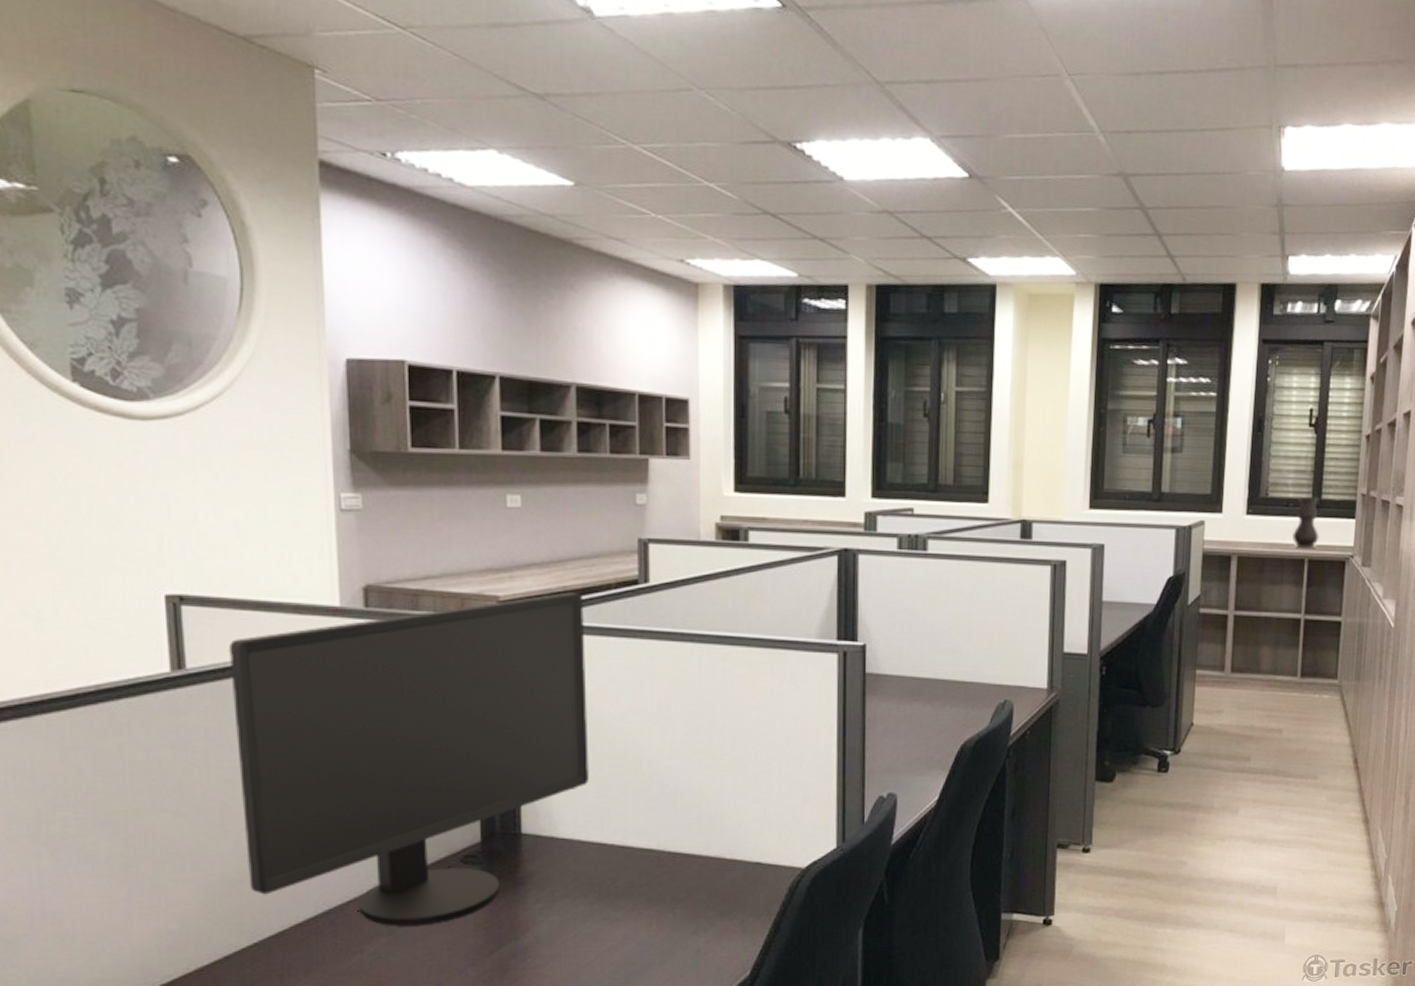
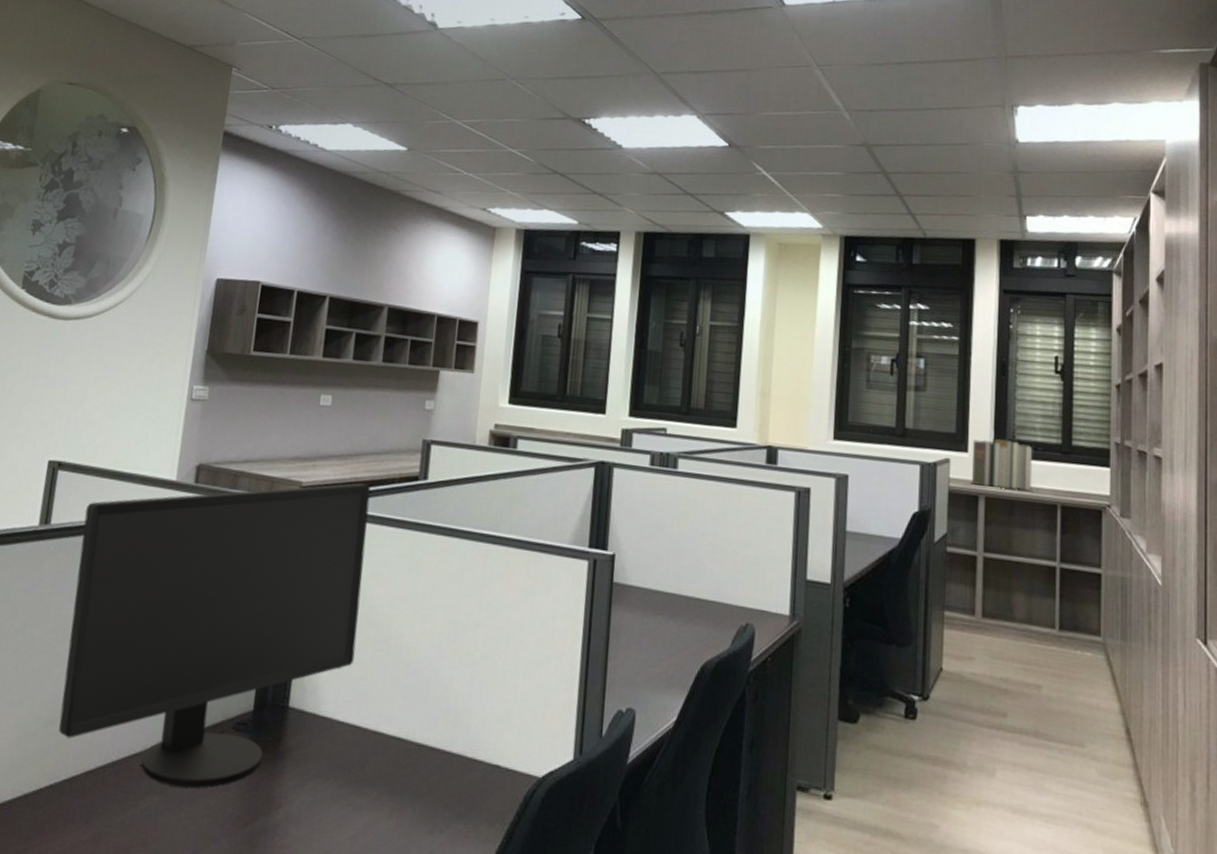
books: none [1225,497,1285,548] -> present [971,438,1033,491]
vase: present [1292,496,1320,548] -> none [1043,441,1072,494]

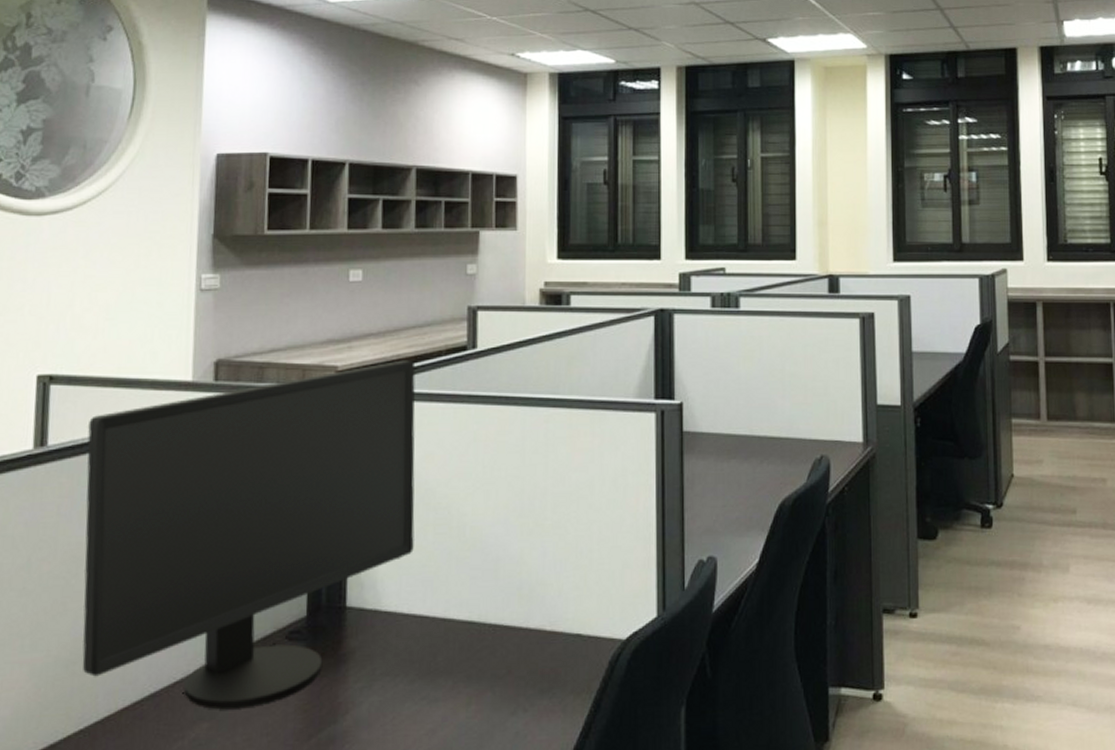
books: present [971,438,1033,491] -> none [1027,244,1086,293]

